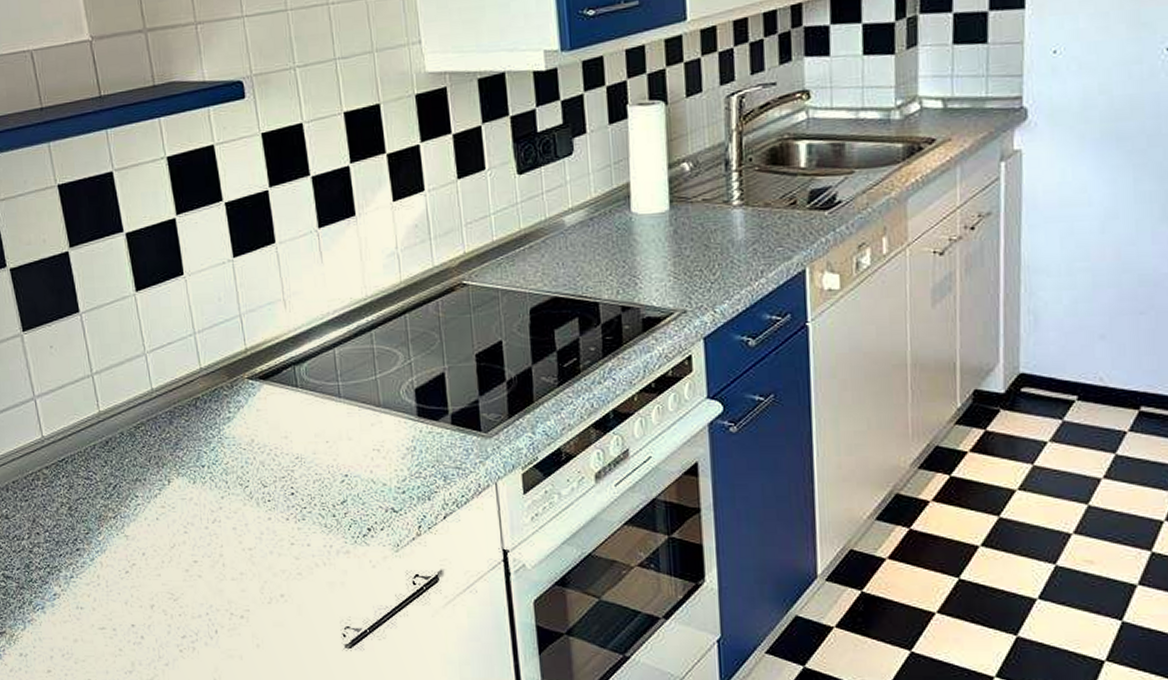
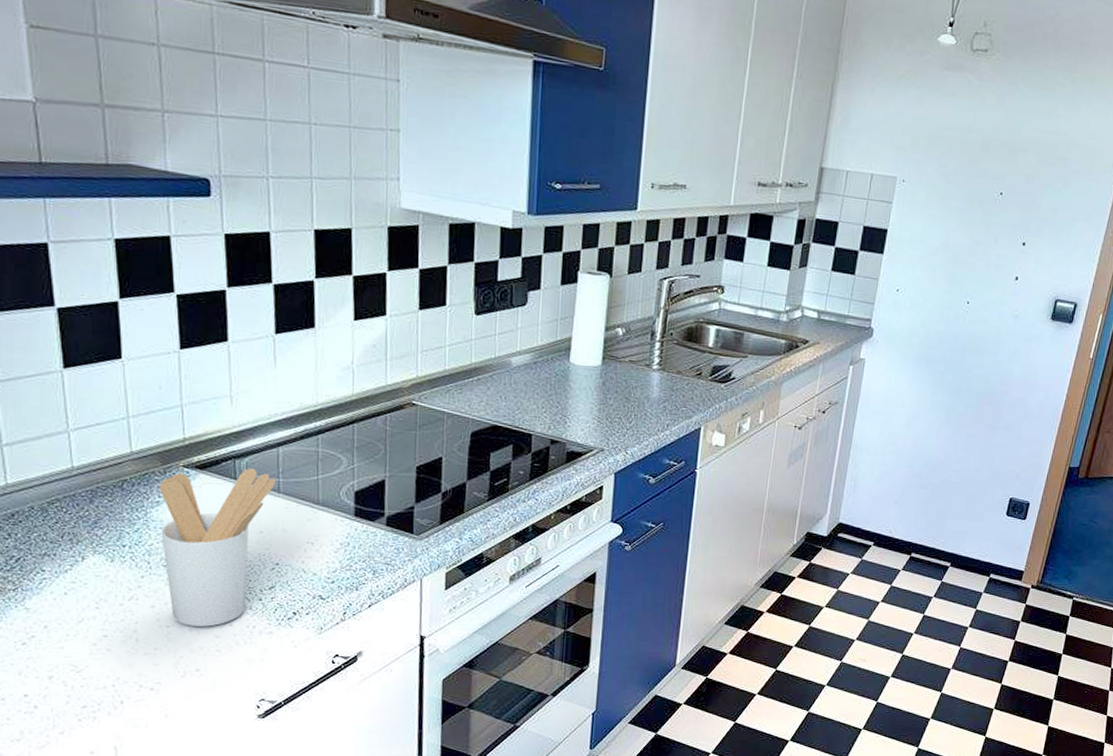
utensil holder: none [228,374,336,548] -> present [159,468,277,627]

